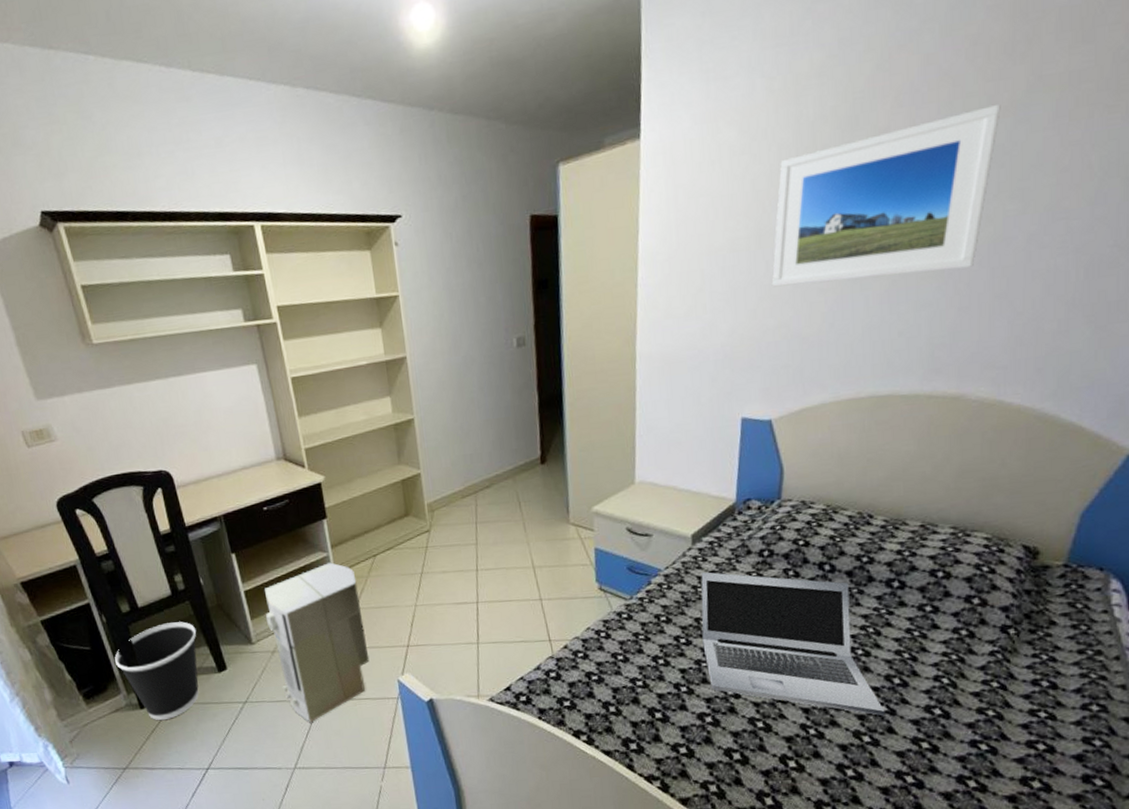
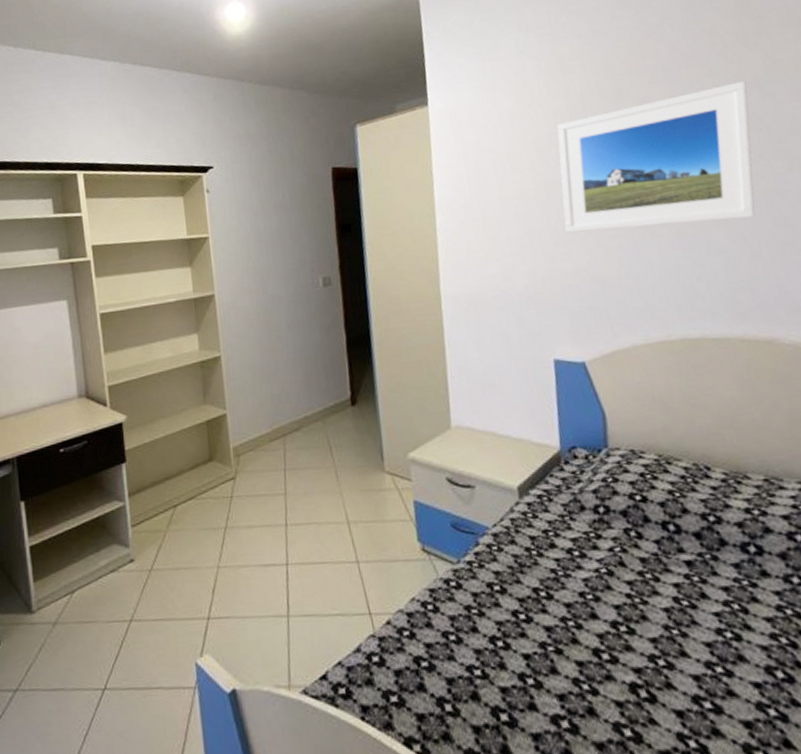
air purifier: present [265,562,370,723] -> none [50,513,164,721]
laptop: present [700,572,885,716] -> none [533,531,776,722]

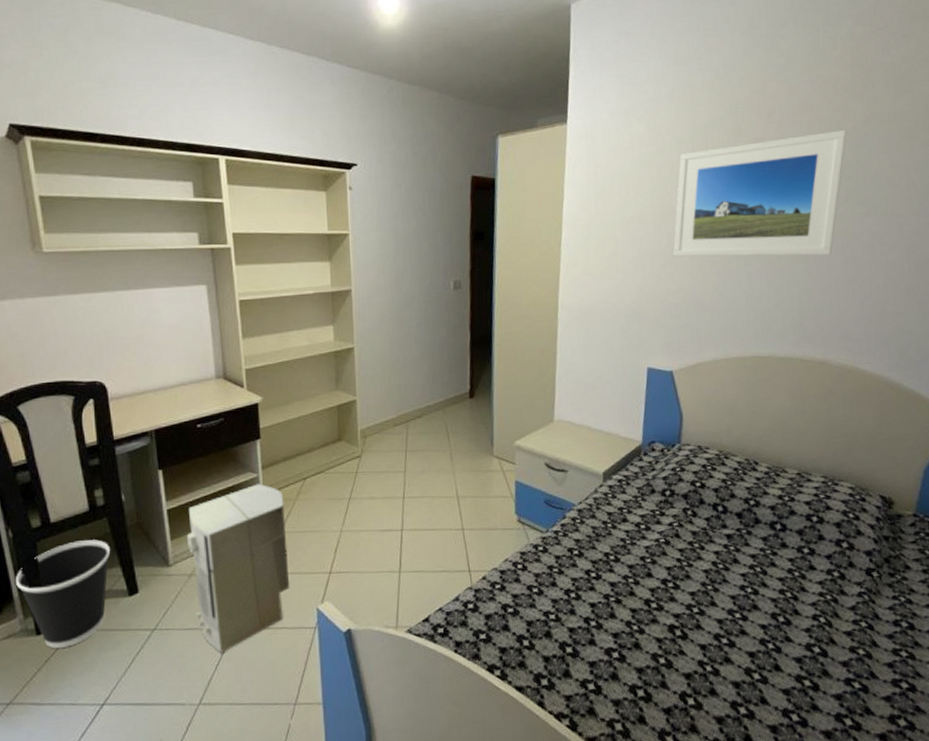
air purifier: none [50,513,164,721] -> present [186,483,290,654]

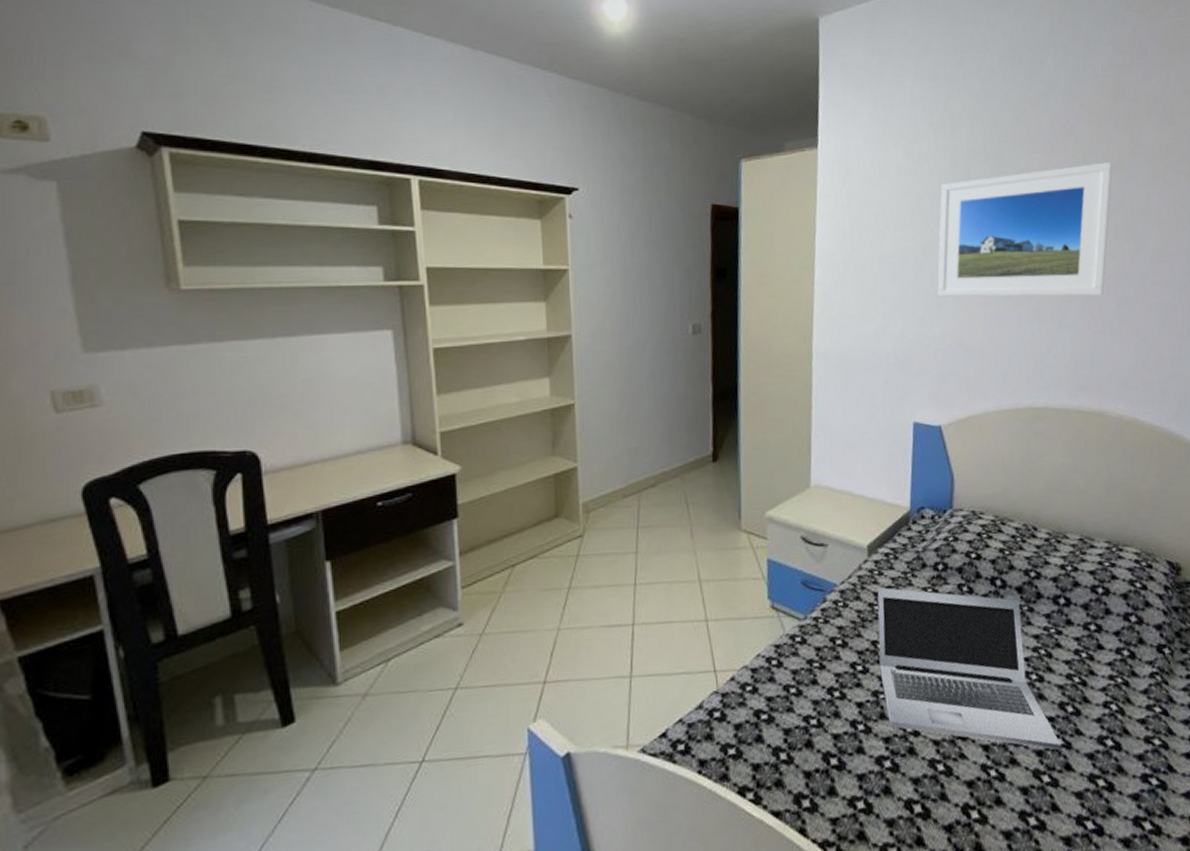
wastebasket: present [16,540,111,649] -> none [127,655,259,804]
air purifier: present [186,483,290,654] -> none [360,574,494,796]
laptop: none [610,508,772,653] -> present [877,587,1062,750]

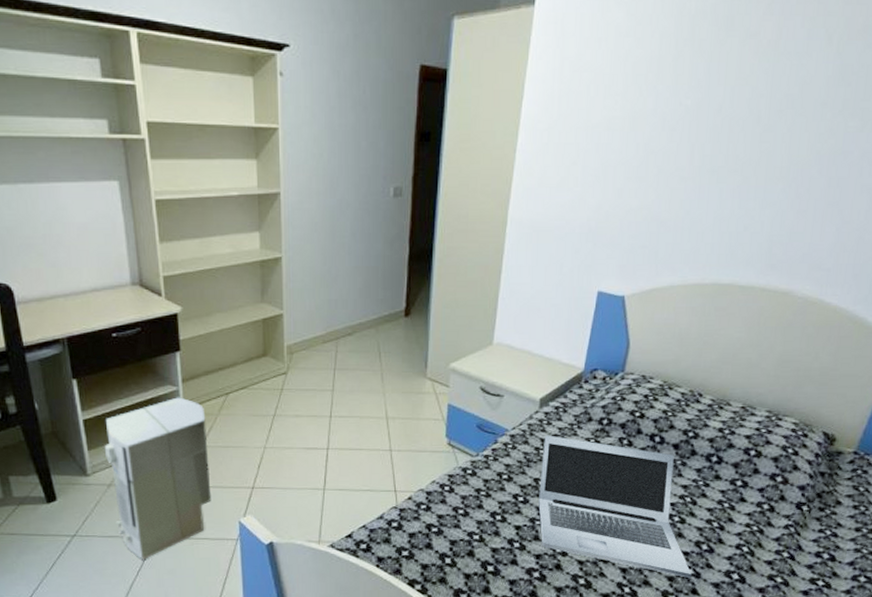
air purifier: none [360,574,494,796] -> present [104,397,212,561]
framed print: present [937,161,1113,297] -> none [639,26,855,174]

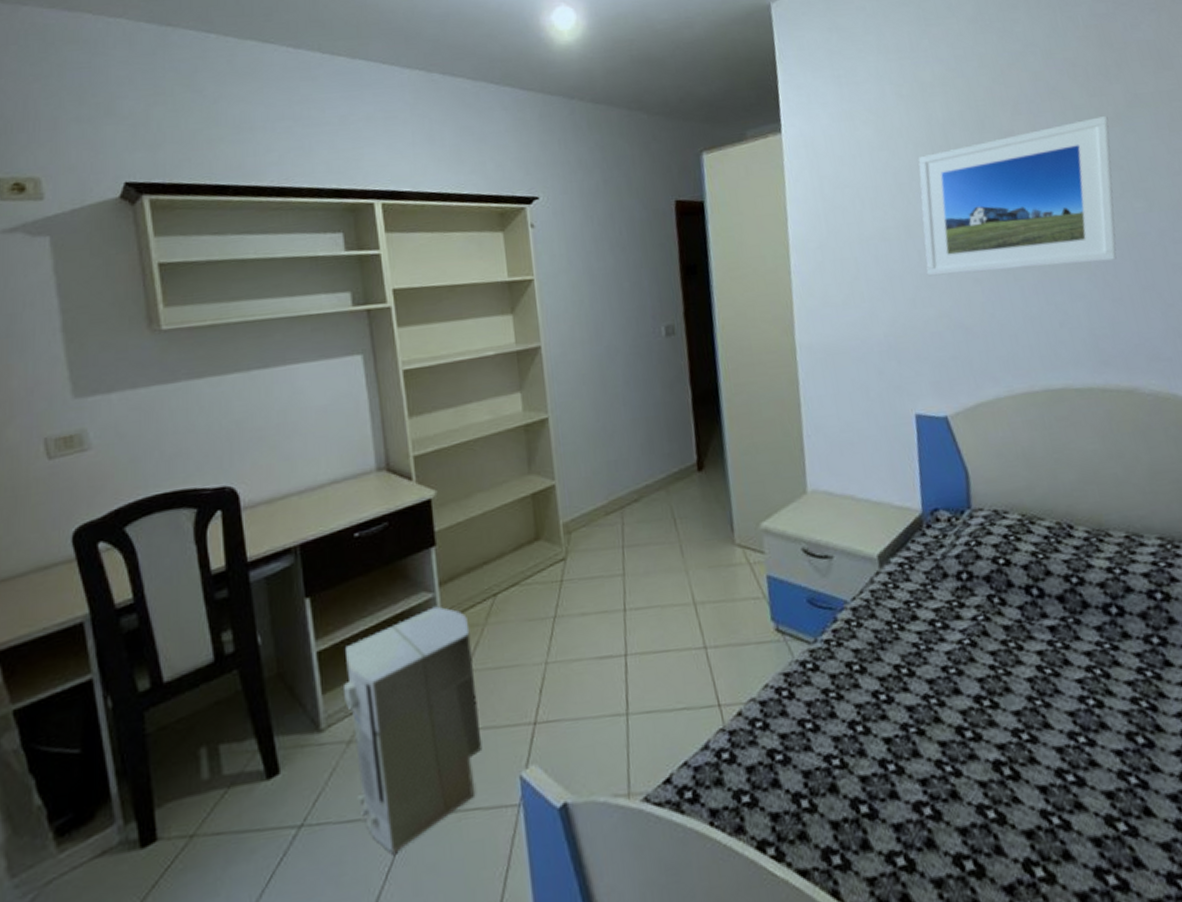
laptop: present [538,435,692,578] -> none [893,602,1137,791]
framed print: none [639,26,855,174] -> present [918,115,1117,277]

